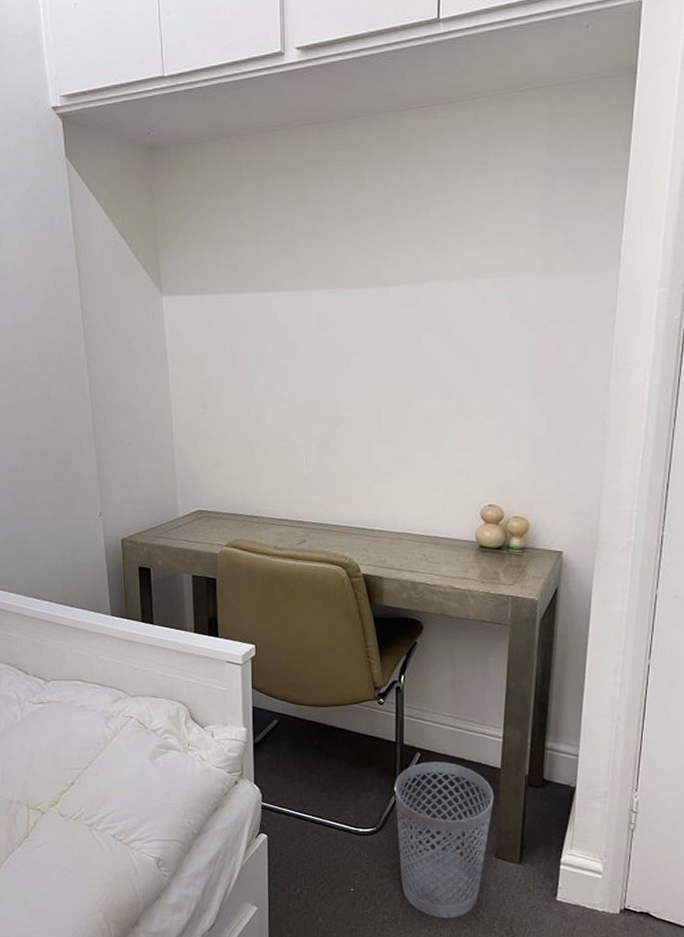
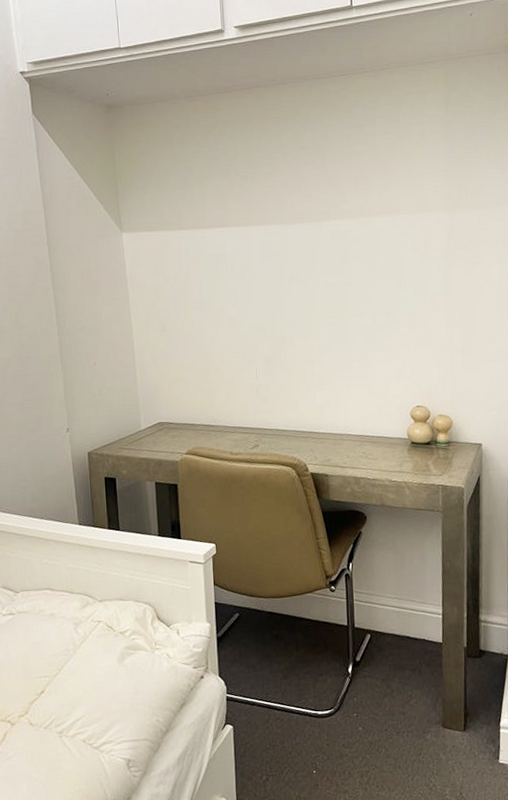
wastebasket: present [394,761,494,918] -> none [348,641,438,791]

